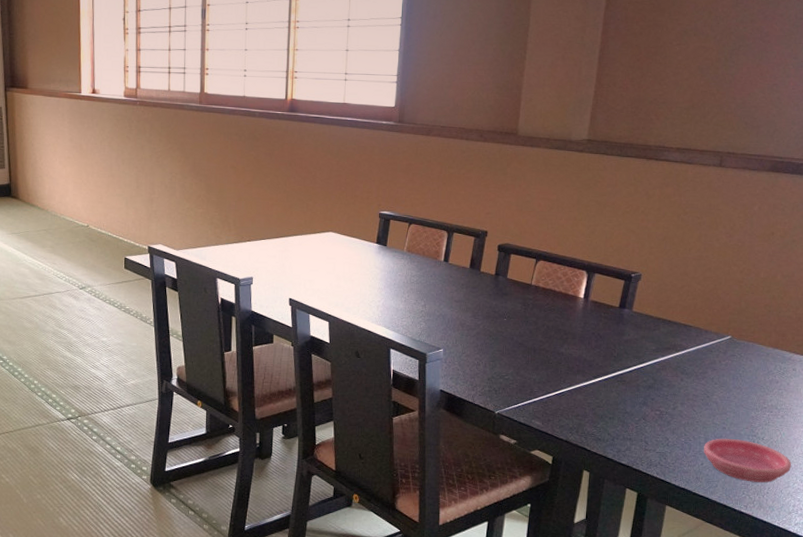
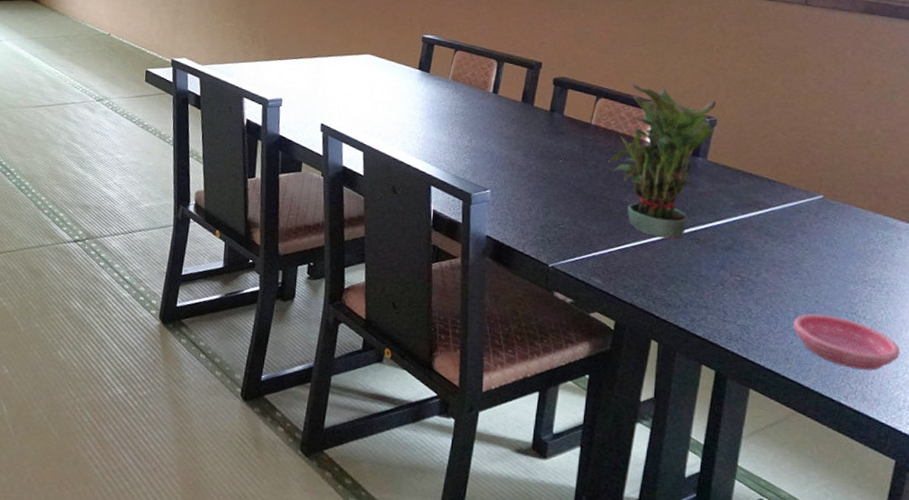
potted plant: none [547,246,641,382] -> present [609,83,716,240]

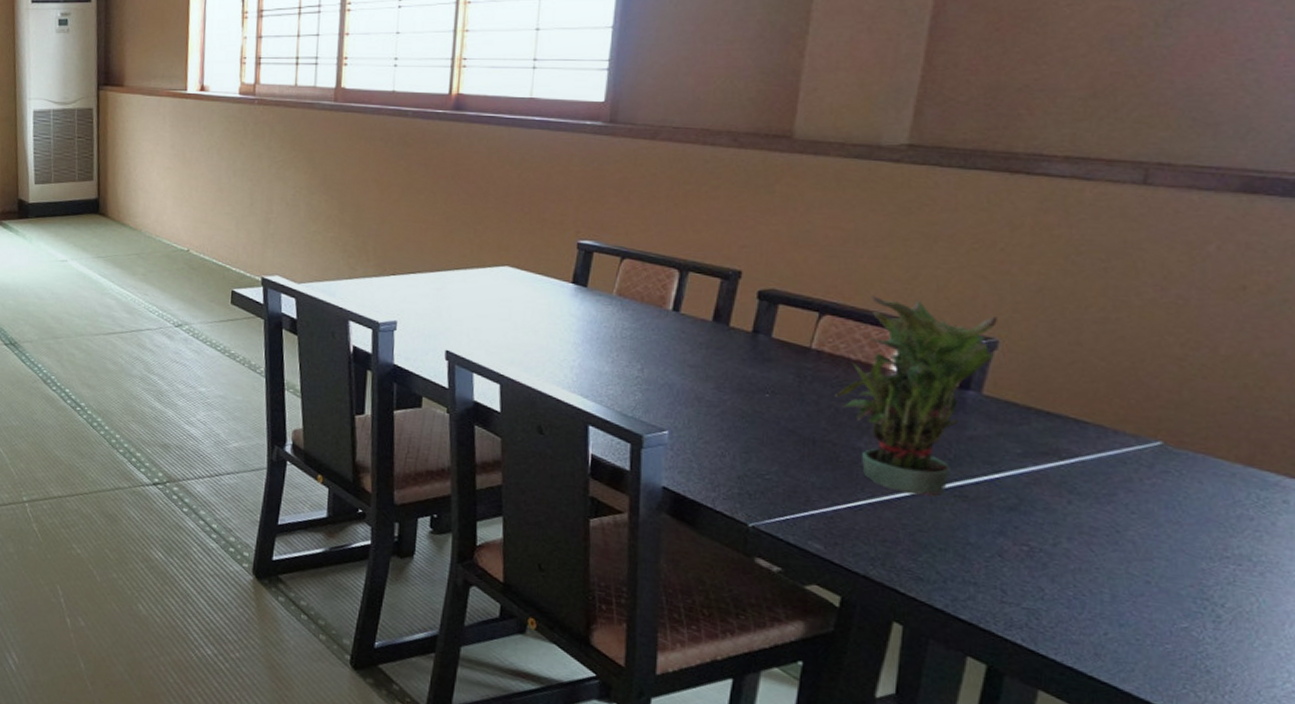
saucer: present [794,314,901,371] -> none [1109,597,1281,676]

